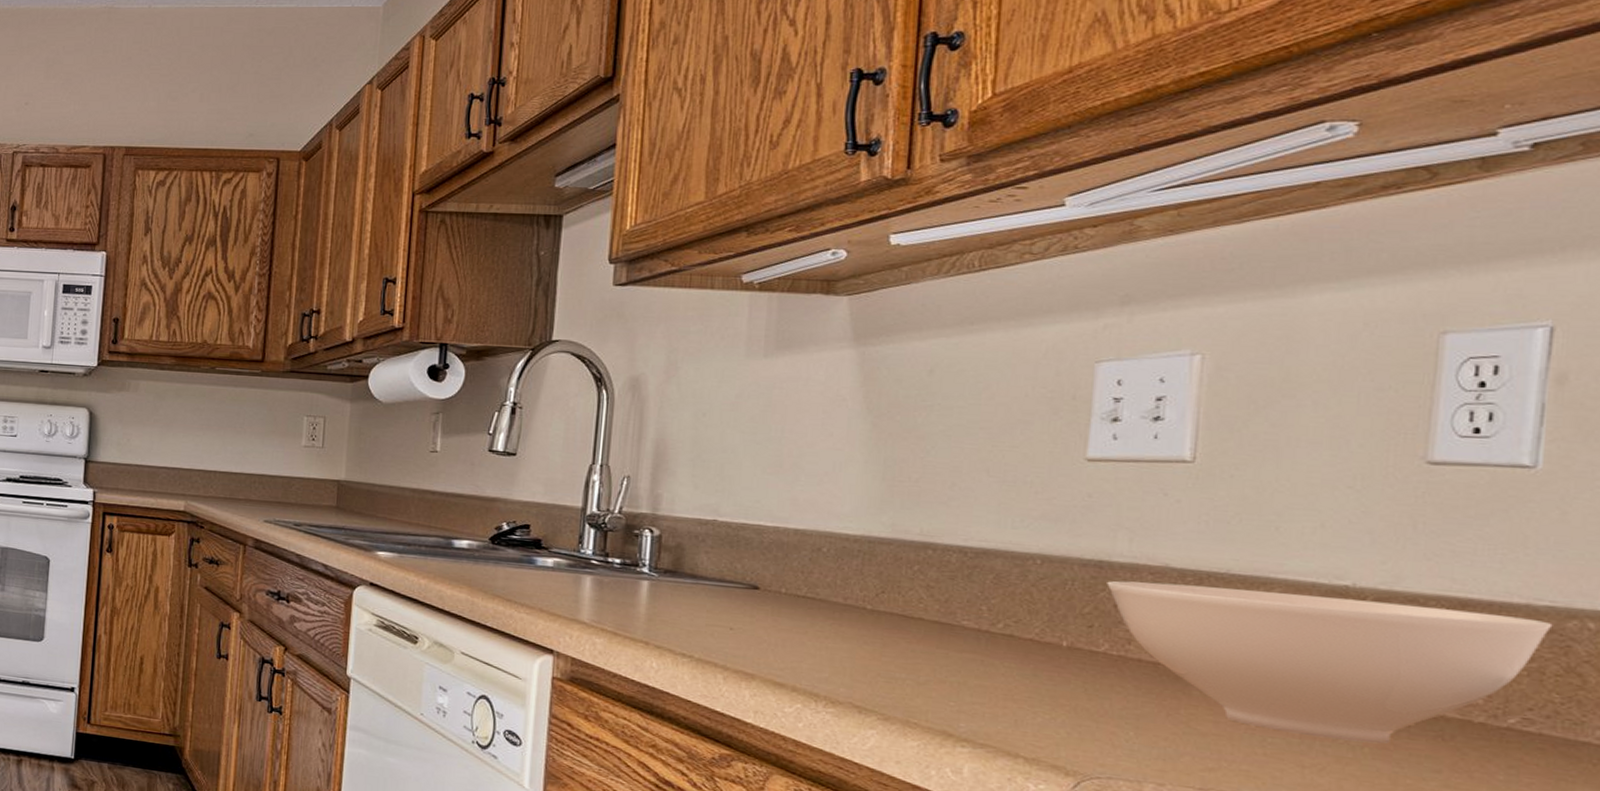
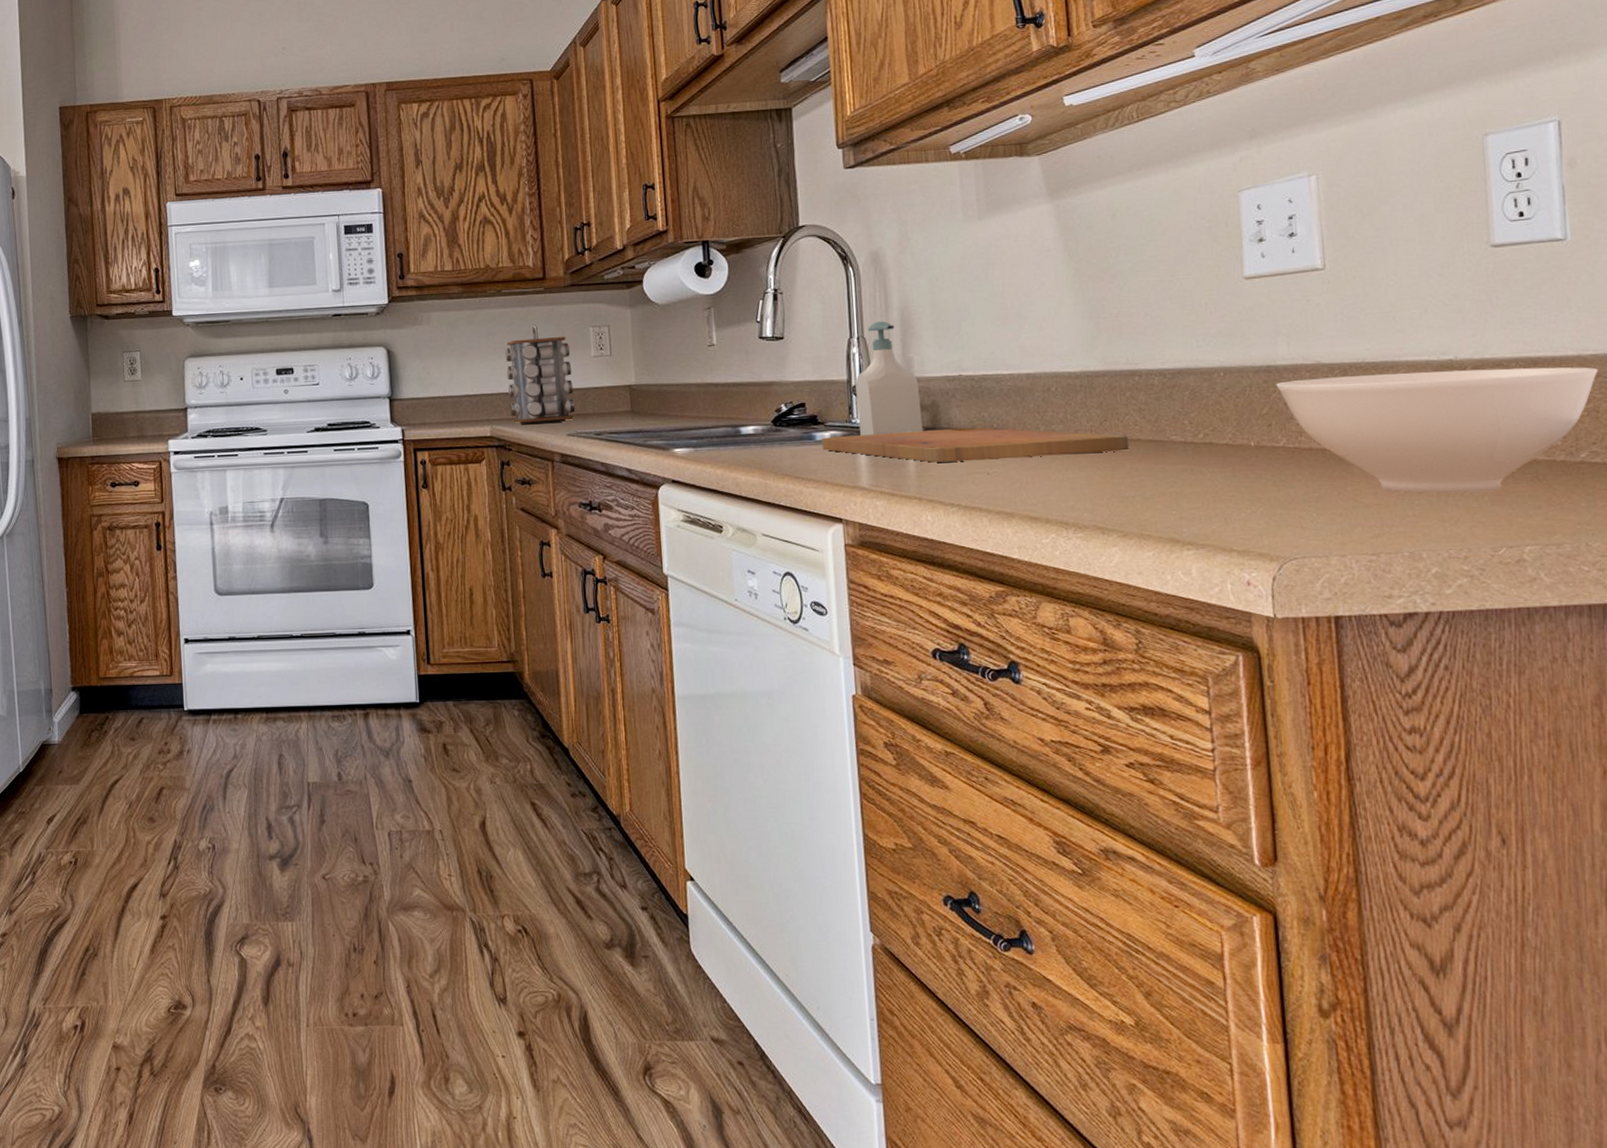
spice rack: none [207,406,280,508] -> present [505,324,576,425]
cutting board: none [542,563,908,629] -> present [822,427,1129,463]
soap bottle: none [587,450,664,574] -> present [855,321,923,435]

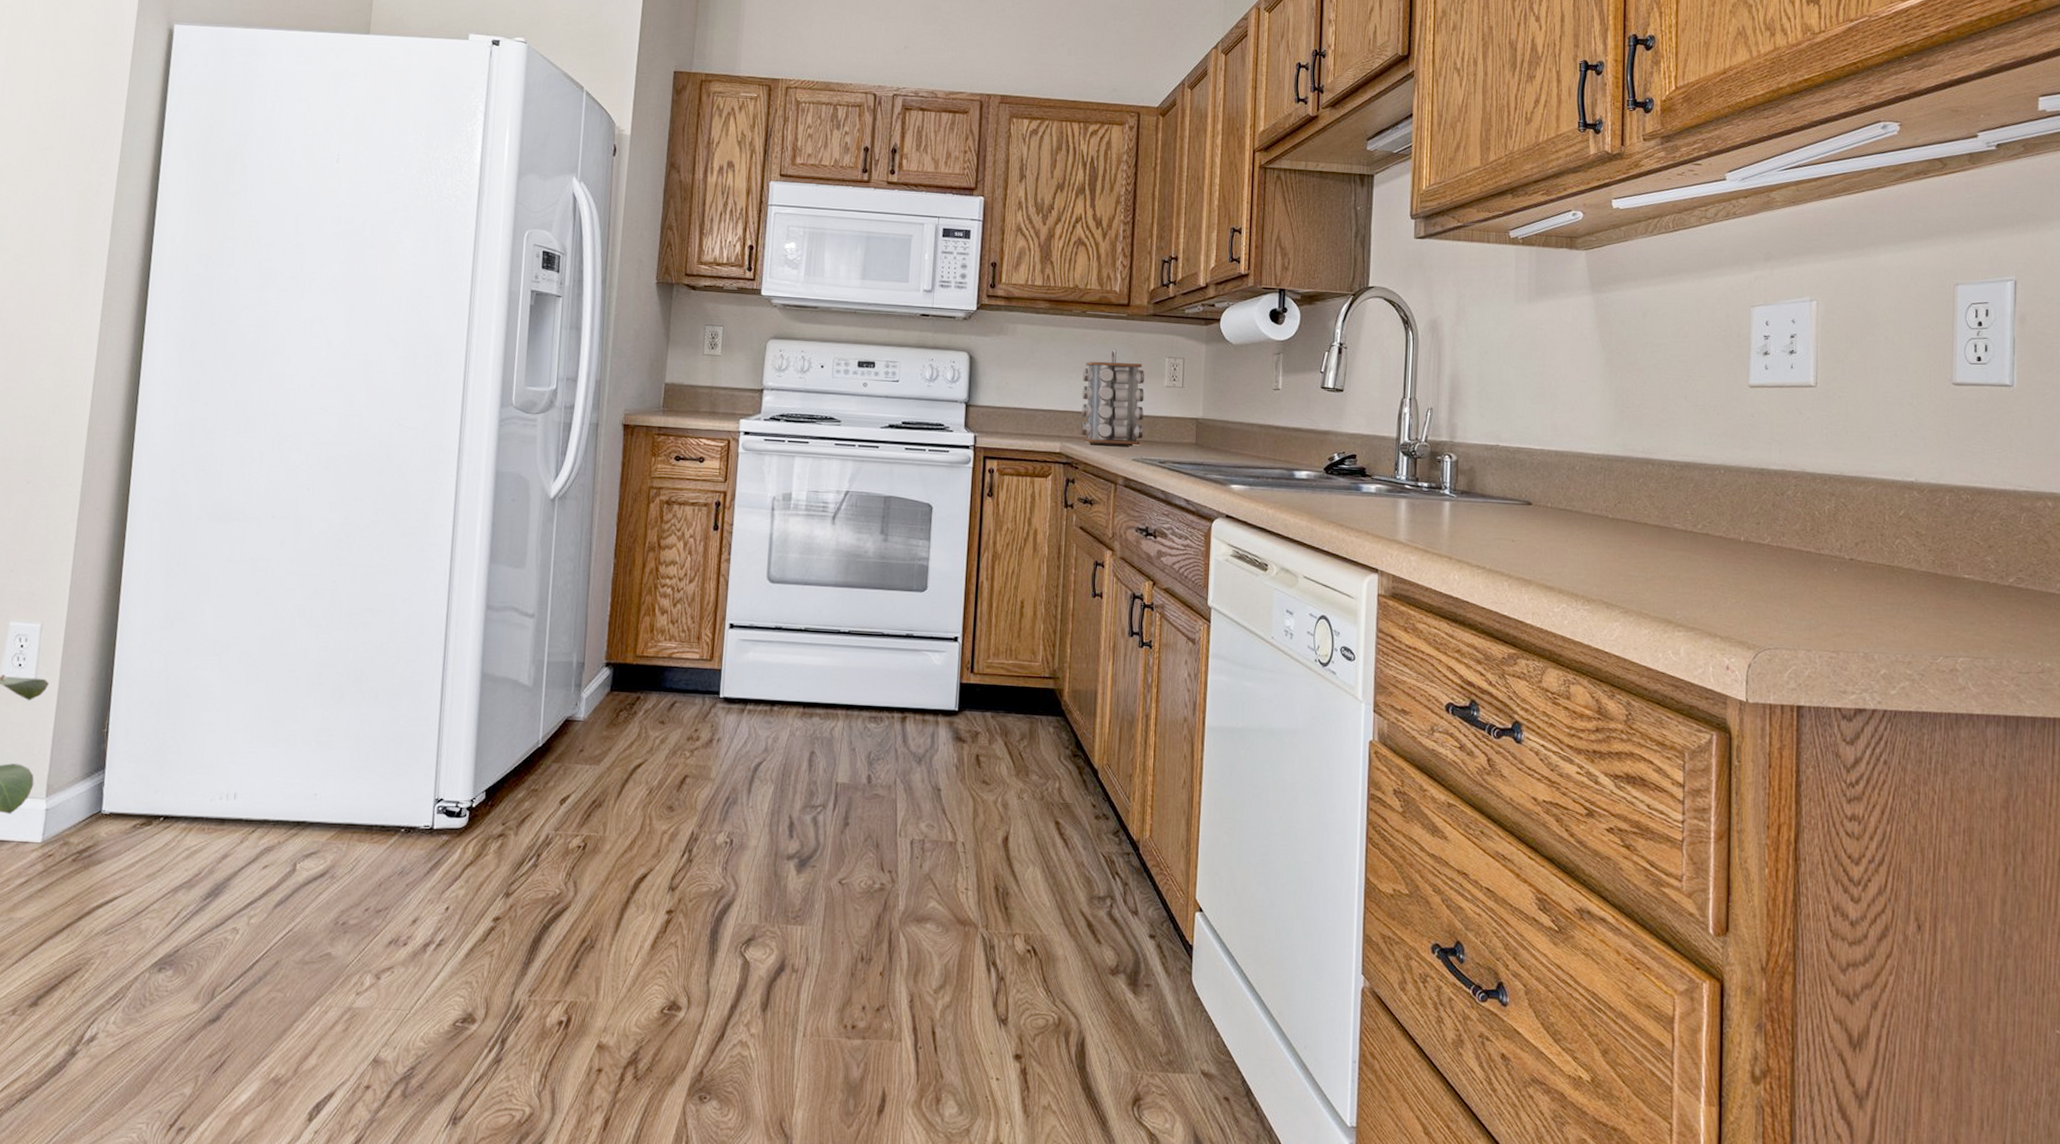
cutting board: present [822,427,1129,463] -> none [1367,489,1638,533]
soap bottle: present [855,321,923,435] -> none [1402,385,1460,495]
bowl: present [1276,367,1599,494] -> none [1767,484,2029,605]

